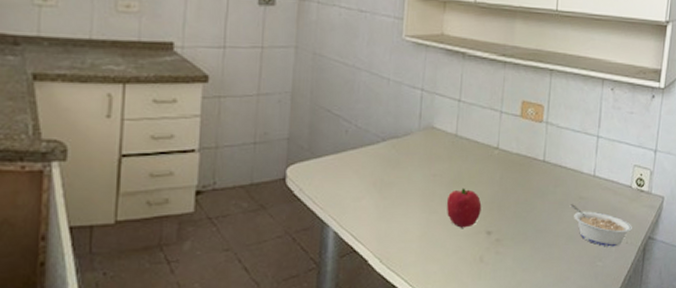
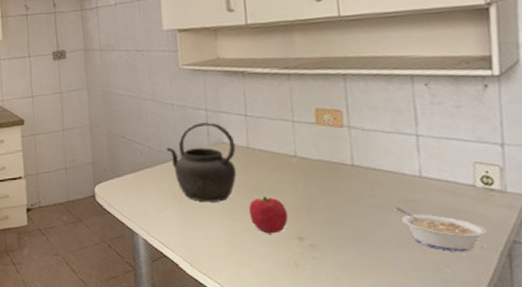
kettle: none [374,103,445,192] -> present [166,122,237,202]

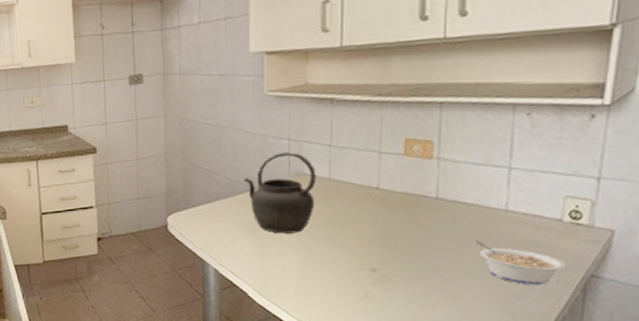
fruit: present [248,196,288,234] -> none [323,228,363,265]

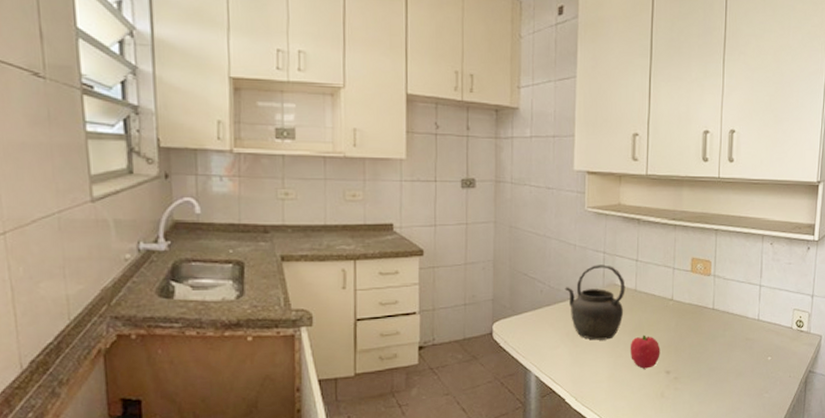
fruit: none [323,228,363,265] -> present [630,335,661,369]
legume: present [474,241,565,285] -> none [738,345,794,381]

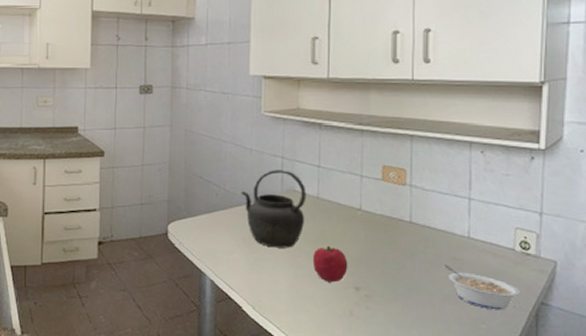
legume: none [738,345,794,381] -> present [443,265,519,310]

